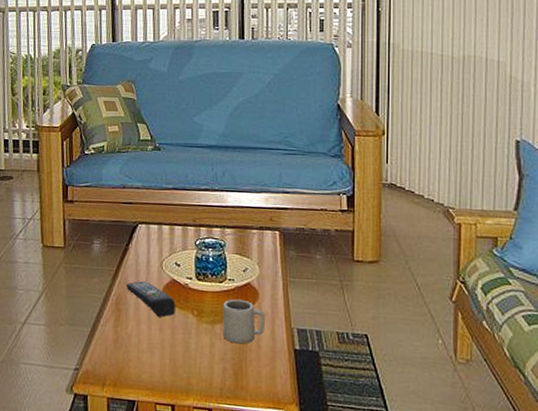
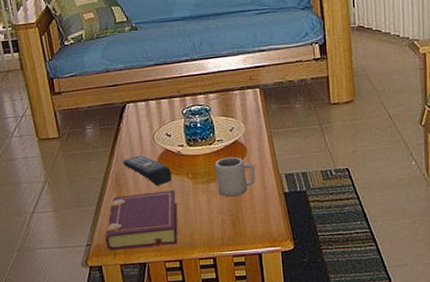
book: none [95,321,177,386] -> present [105,190,178,251]

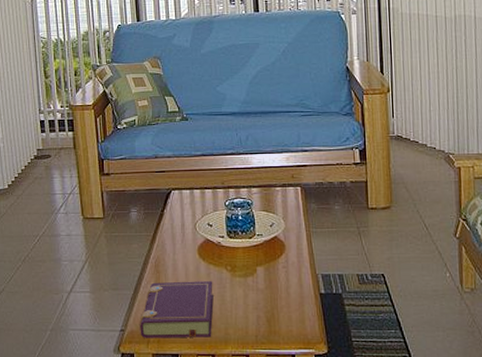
remote control: present [123,156,172,186] -> none [164,243,210,275]
cup: present [215,156,256,197] -> none [254,252,292,293]

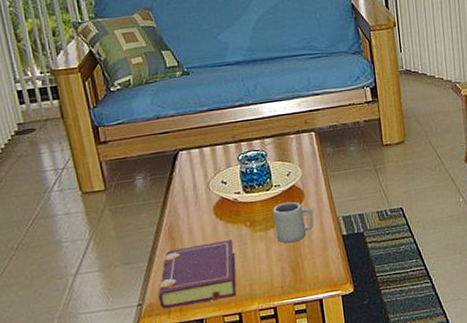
cup: none [254,252,292,293] -> present [273,201,314,243]

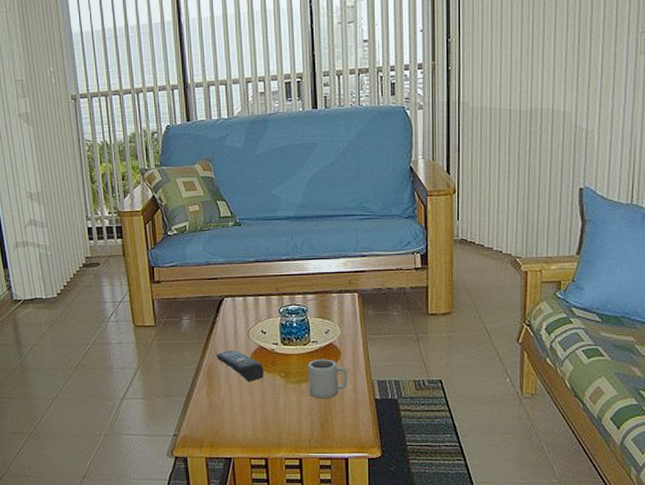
book: present [158,239,237,309] -> none [193,388,267,443]
remote control: none [177,205,229,236] -> present [217,350,264,381]

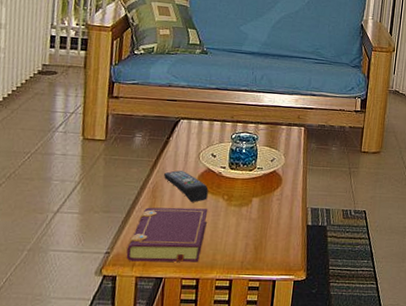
book: none [193,388,267,443] -> present [126,207,208,262]
cup: present [308,359,347,399] -> none [248,184,286,223]

